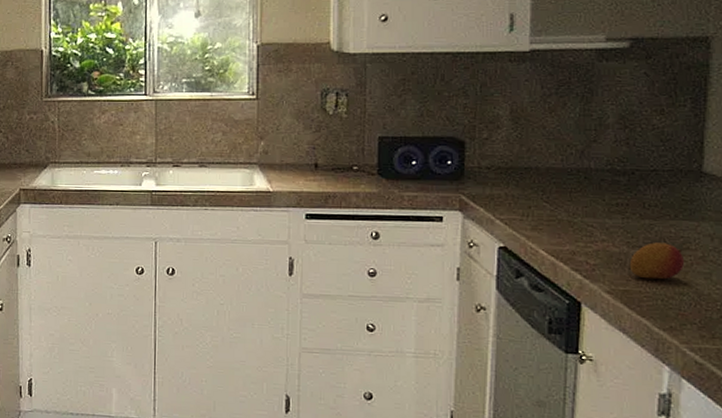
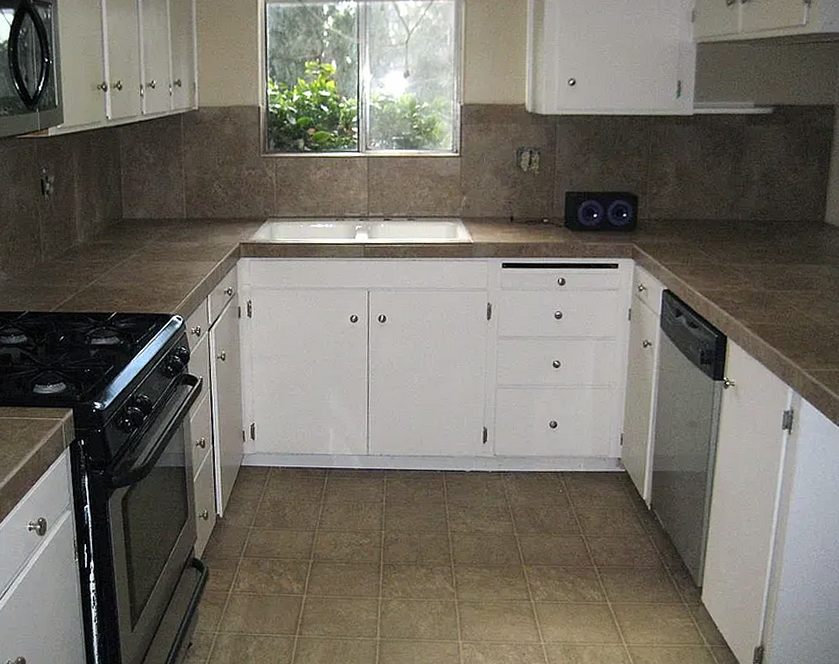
fruit: present [629,242,685,280] -> none [765,283,808,315]

